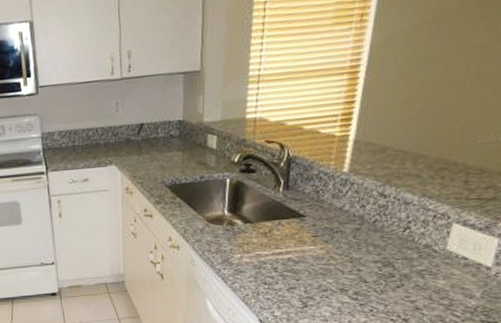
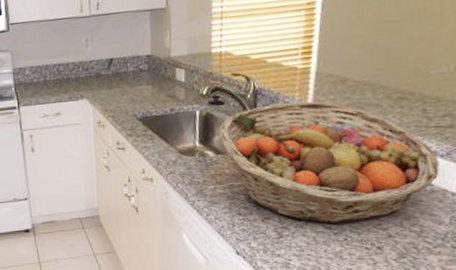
fruit basket: none [249,170,477,296] -> present [219,101,440,225]

